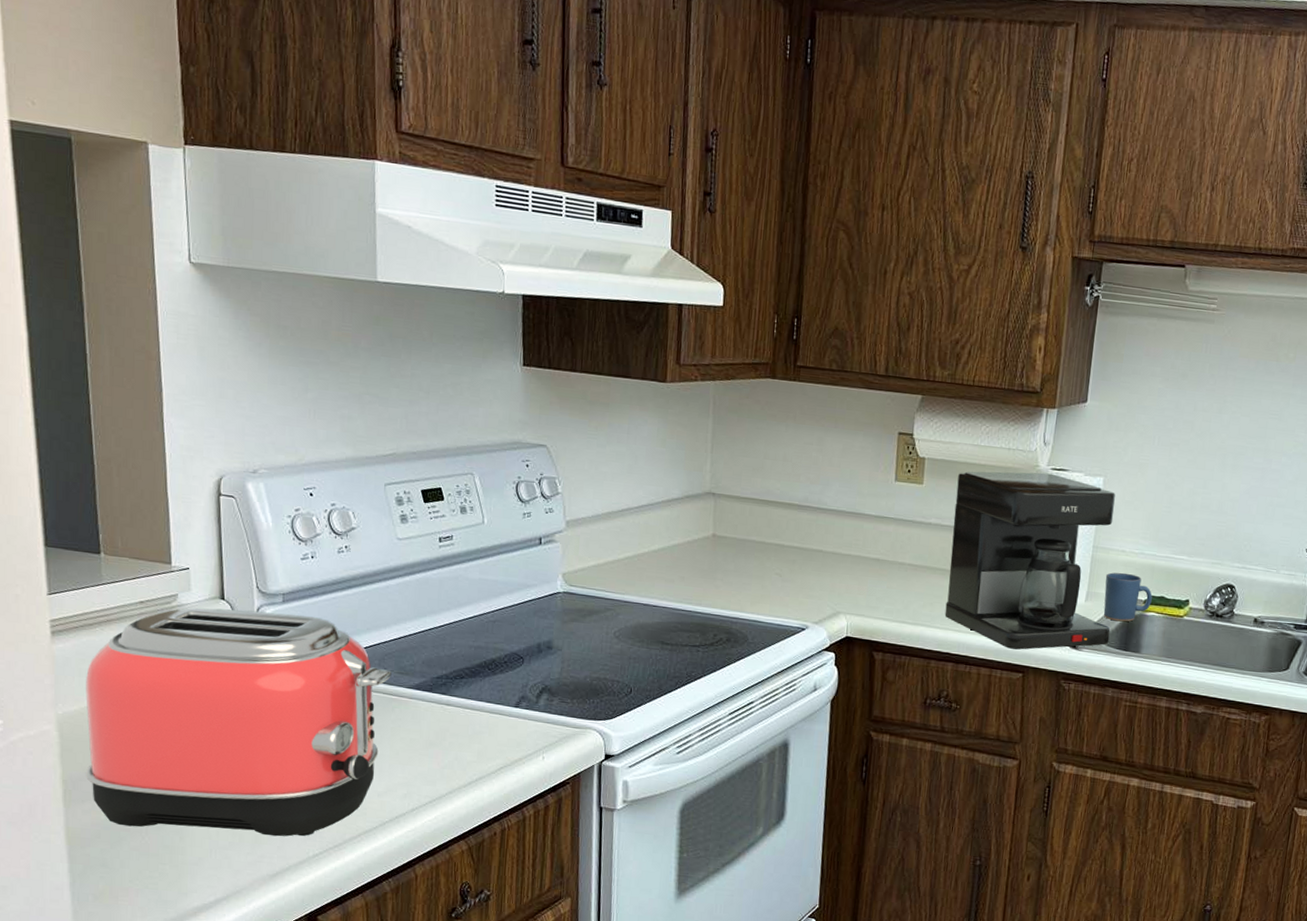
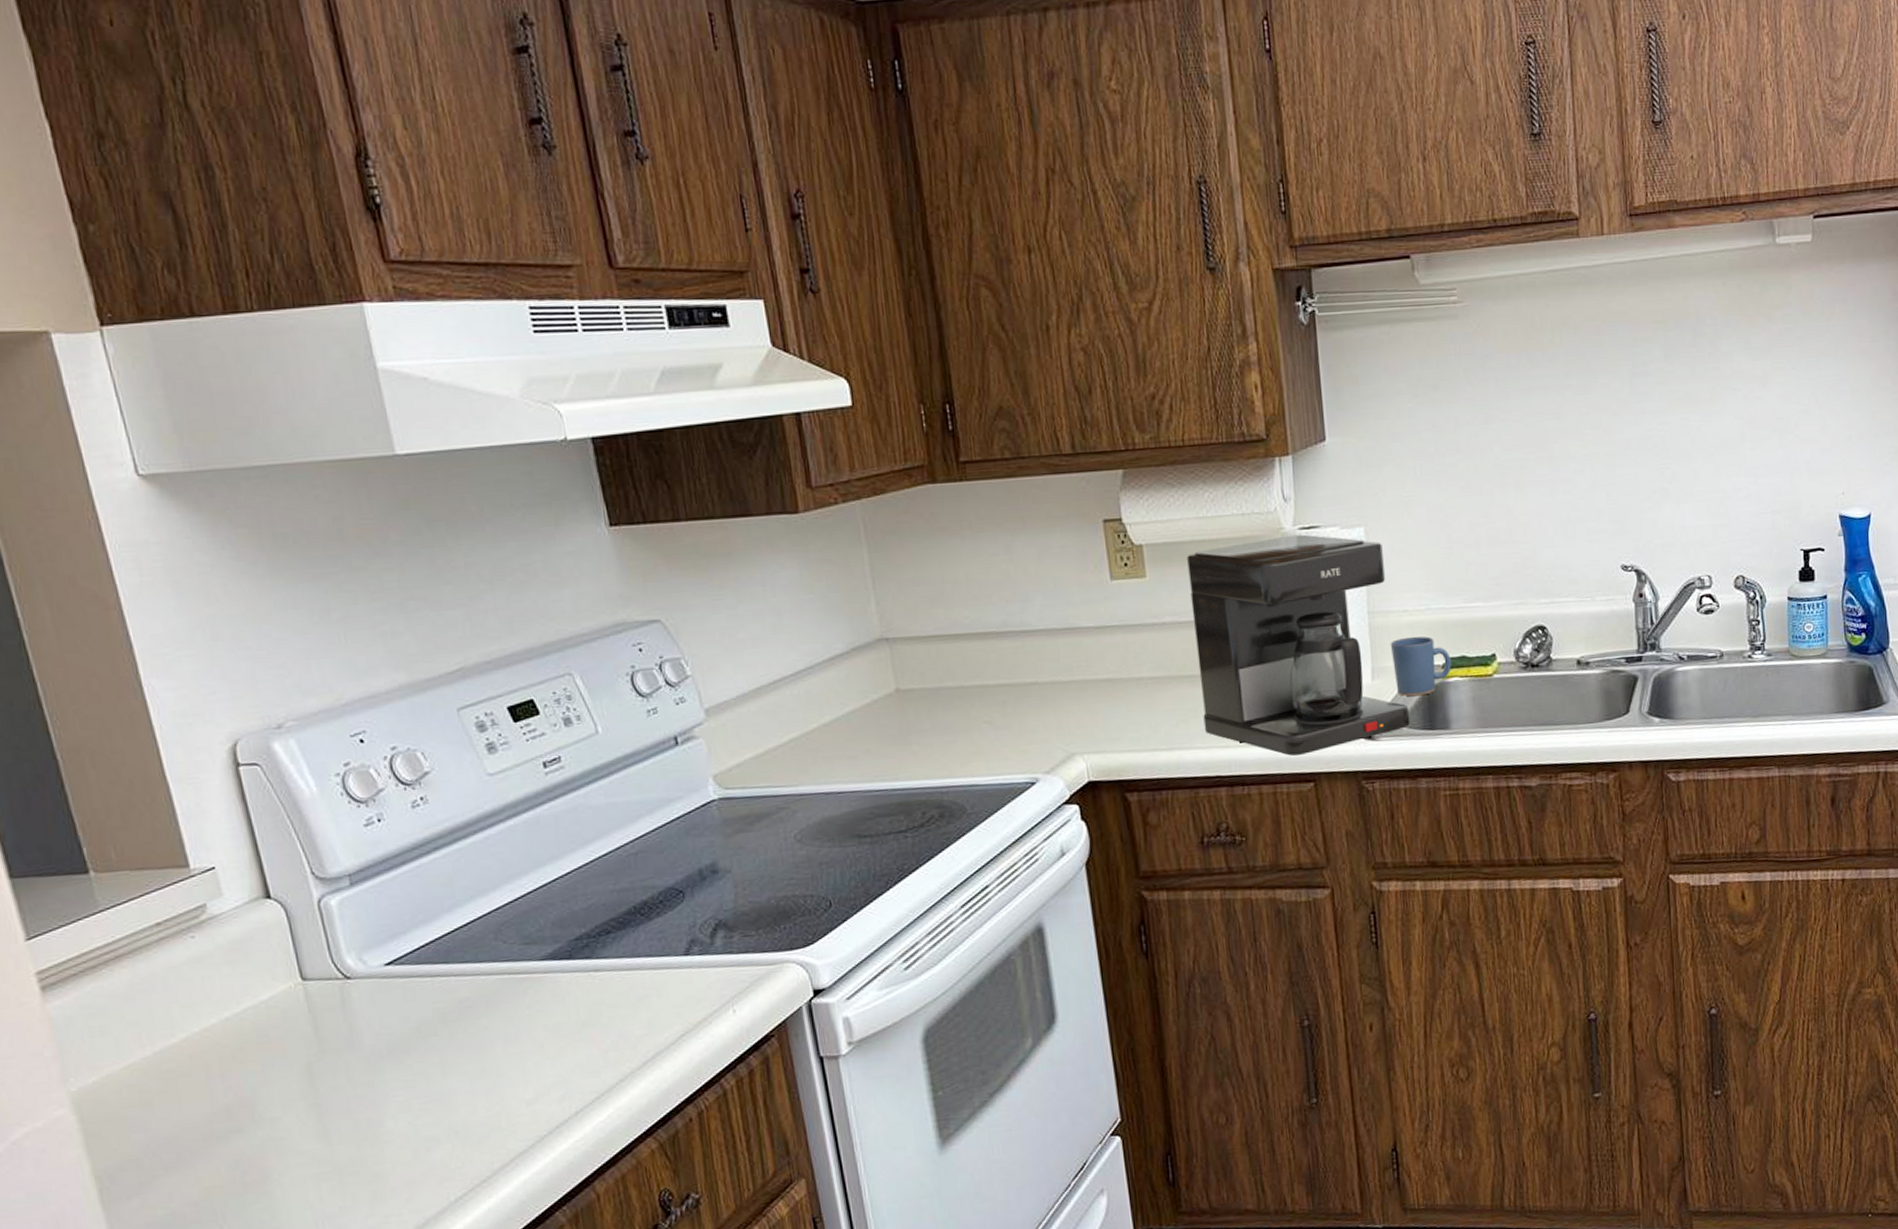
toaster: present [86,607,392,837] -> none [100,895,518,1218]

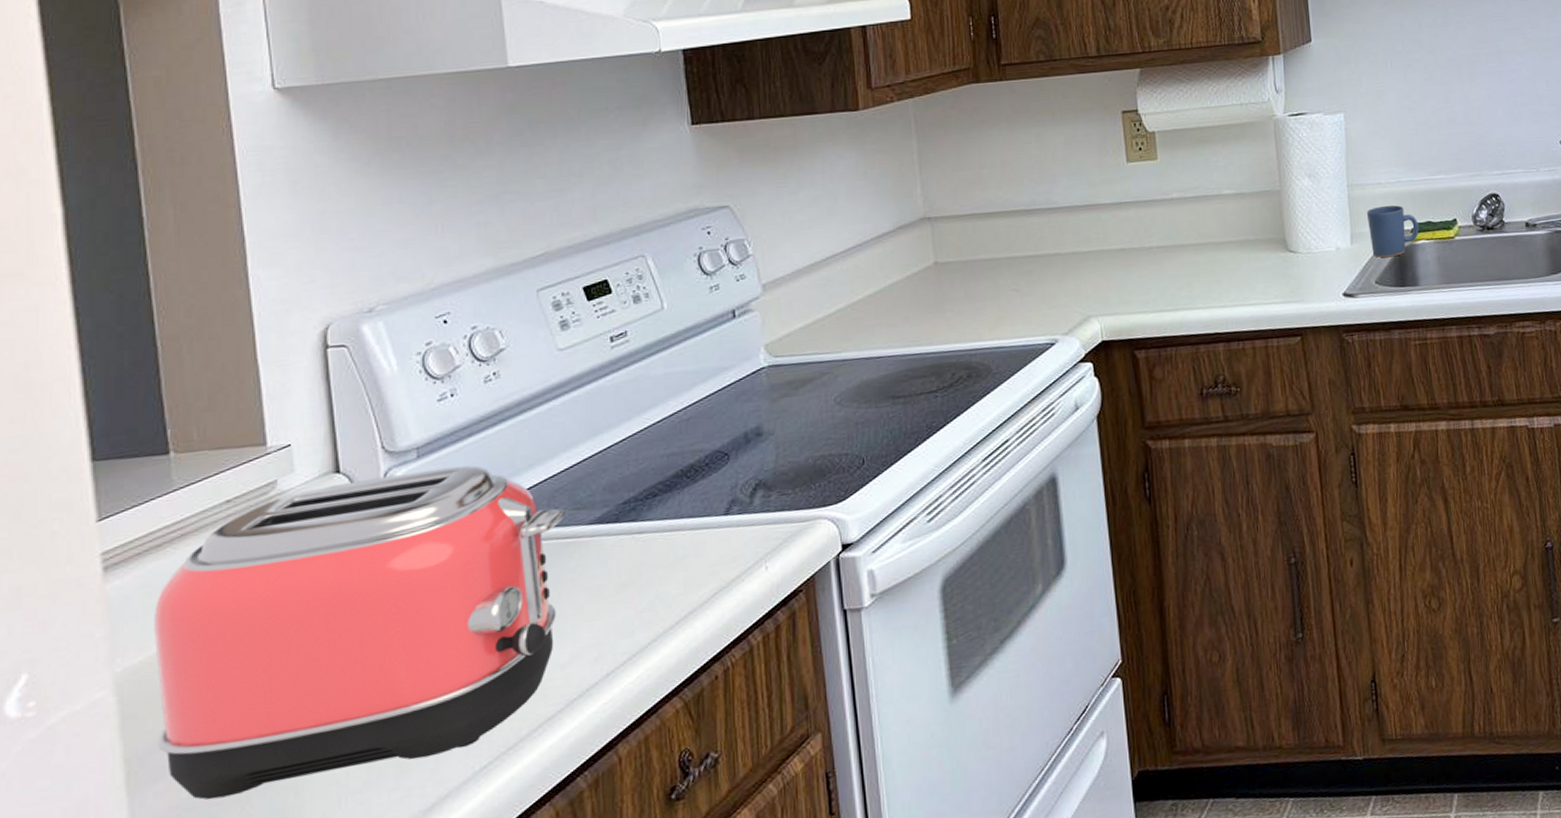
toaster: none [100,895,518,1218] -> present [154,465,565,800]
coffee maker: present [1187,534,1410,757] -> none [1193,120,1384,314]

